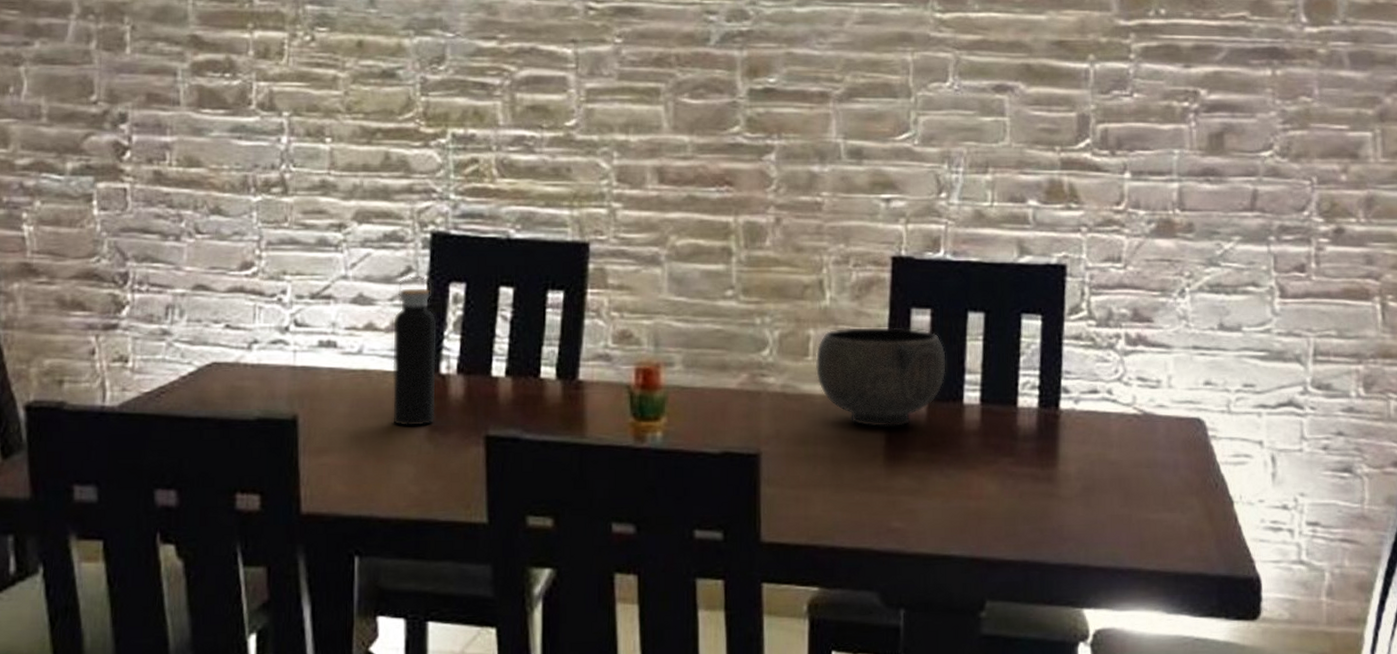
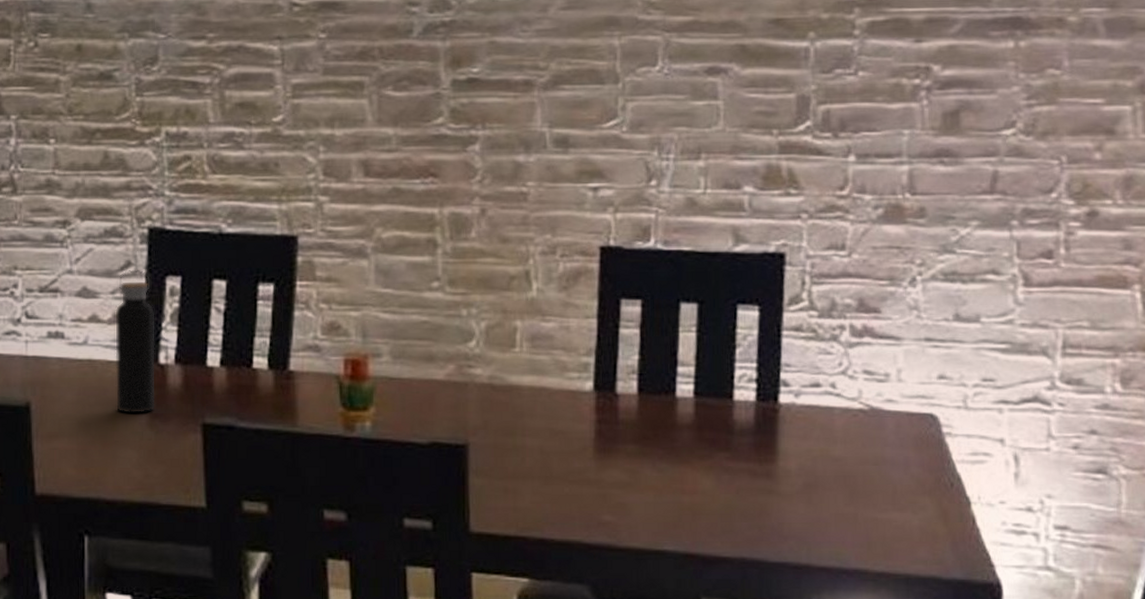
bowl: present [816,327,946,427] -> none [523,318,658,419]

